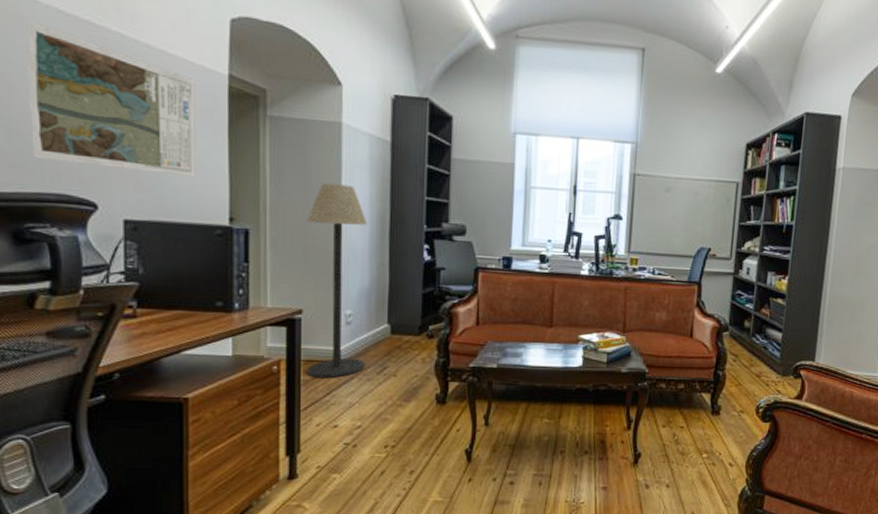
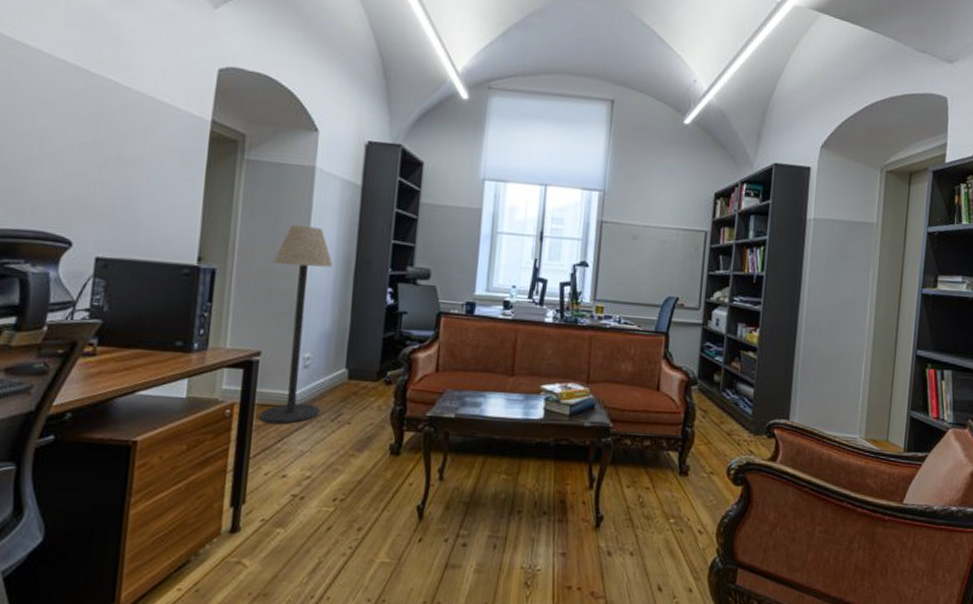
map: present [26,20,196,177] -> none [18,68,180,217]

